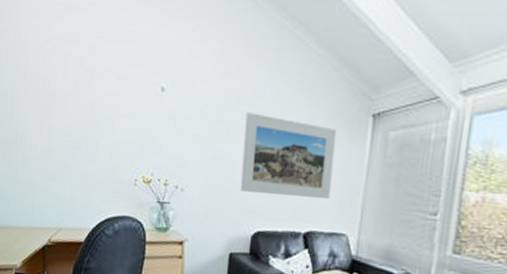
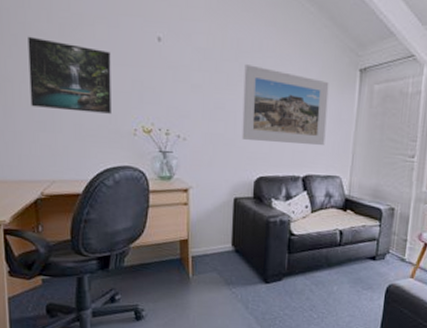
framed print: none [45,91,117,164] -> present [28,36,111,114]

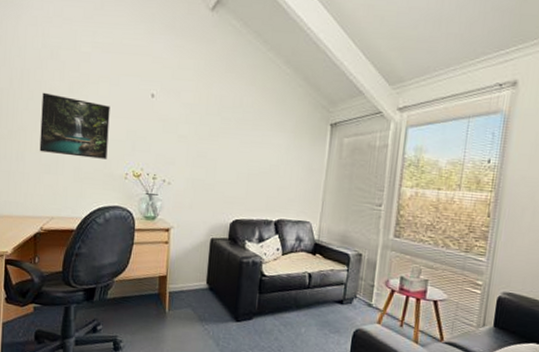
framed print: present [242,64,329,146] -> none [220,118,302,193]

